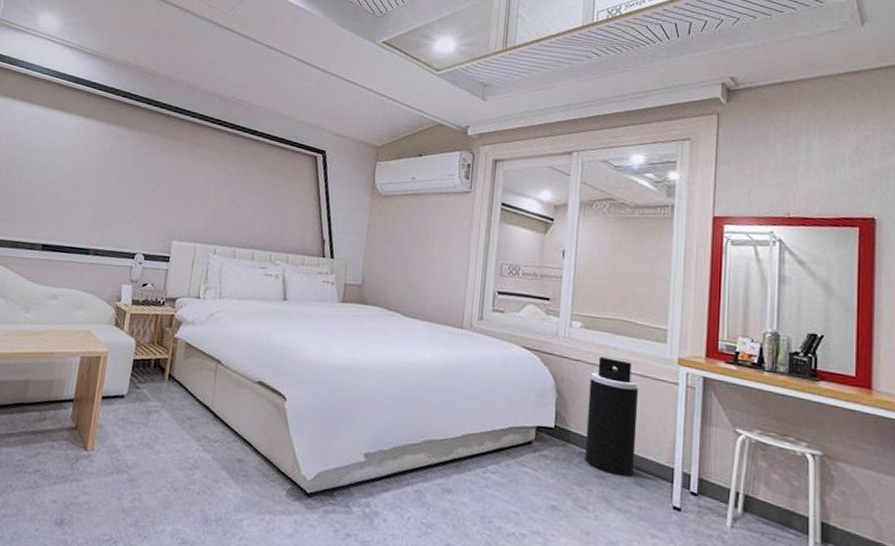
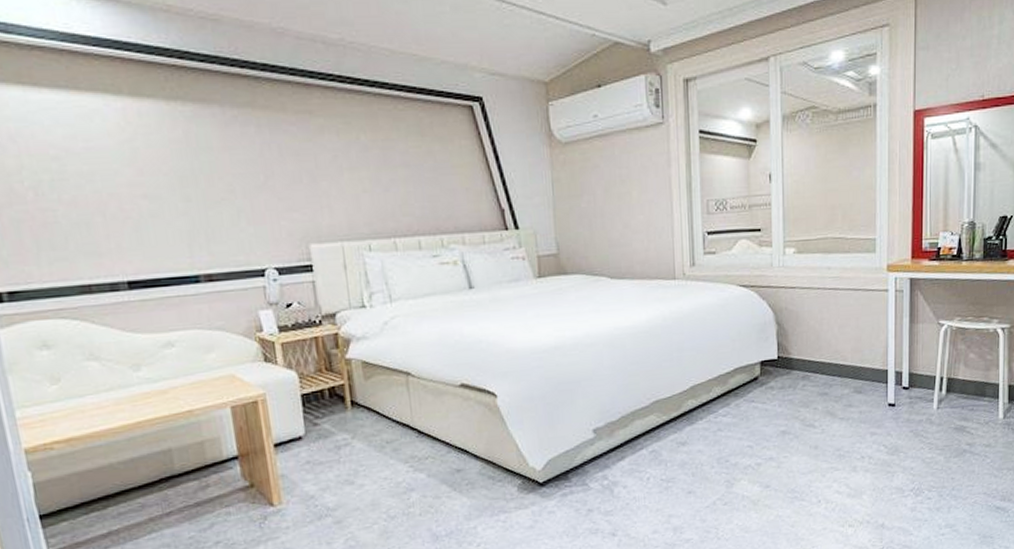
trash can: present [585,357,639,477] -> none [807,278,853,390]

